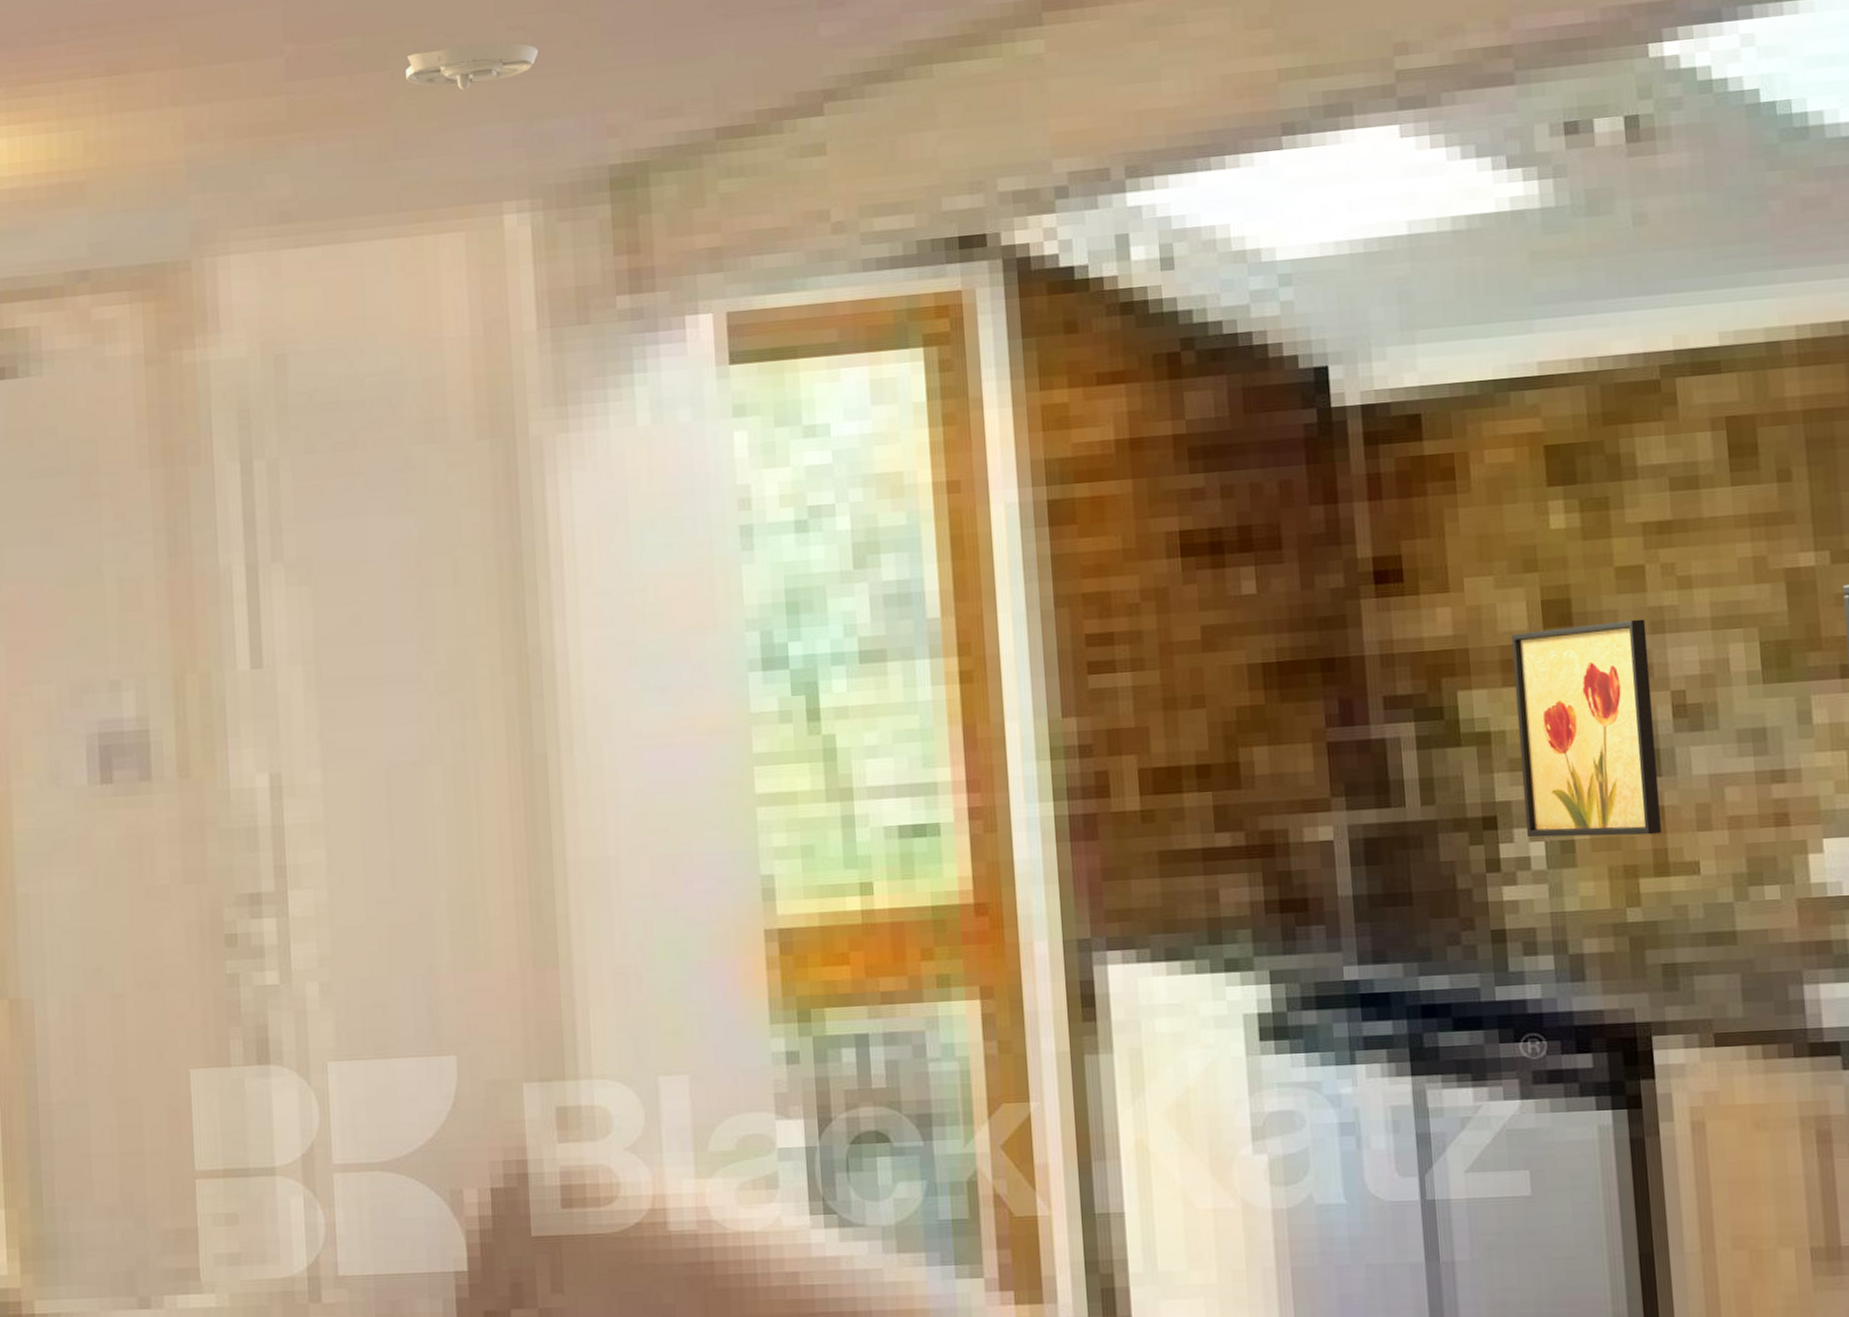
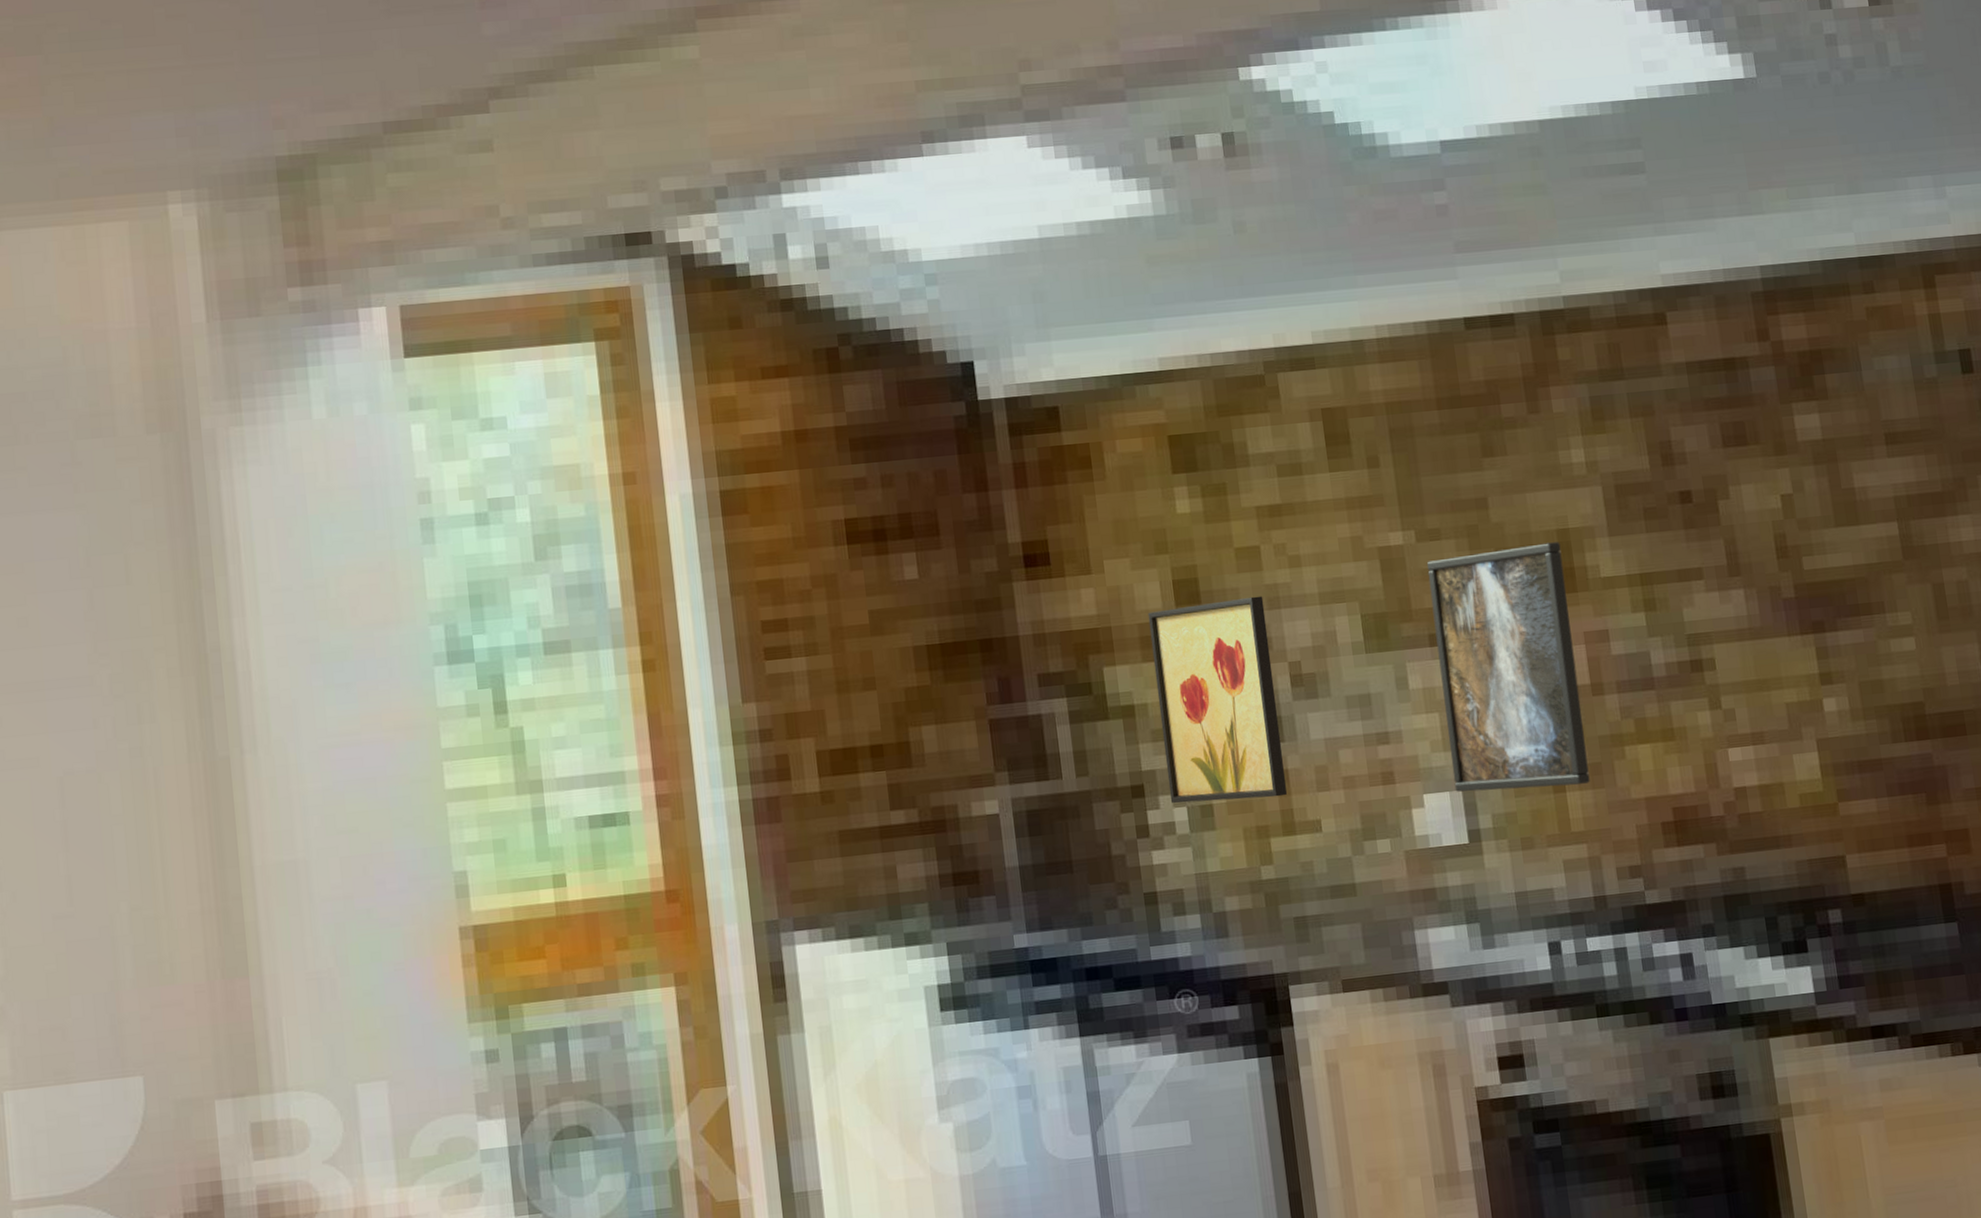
smoke detector: present [406,42,539,91] -> none [61,30,200,77]

